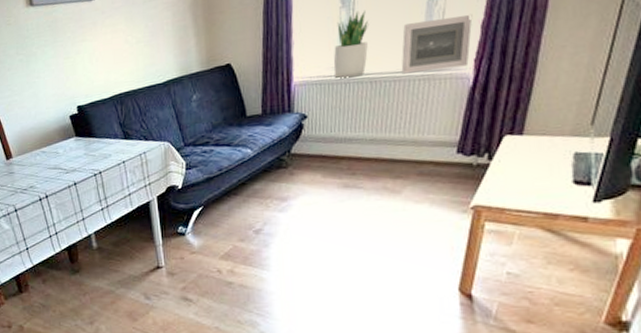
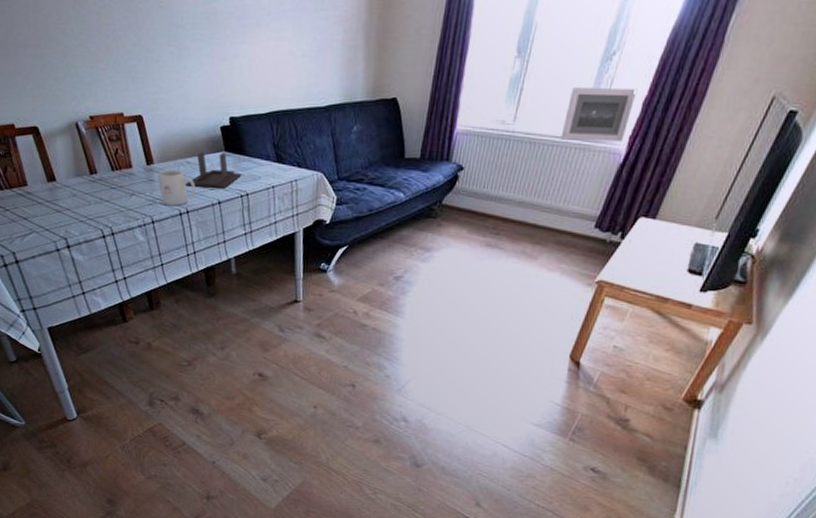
mug: none [18,160,52,194] -> present [158,170,196,206]
napkin holder: none [42,138,93,173] -> present [185,151,242,188]
planter: present [333,10,370,78] -> none [496,64,540,135]

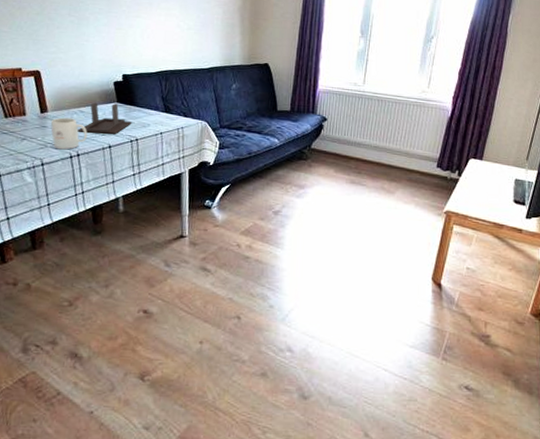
picture frame: present [560,88,638,142] -> none [401,60,453,101]

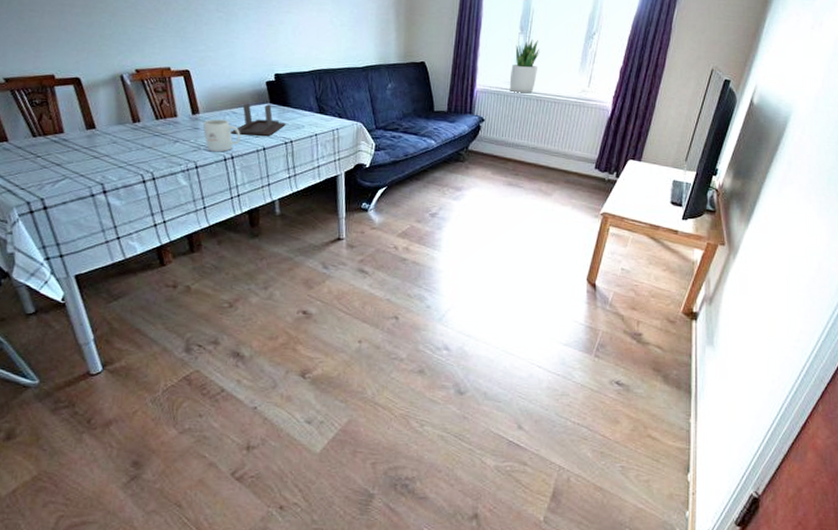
planter: none [351,42,381,94] -> present [509,39,540,94]

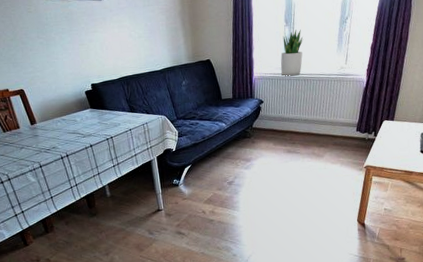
mug: present [203,119,241,152] -> none [41,126,72,153]
napkin holder: present [230,103,286,136] -> none [63,109,106,137]

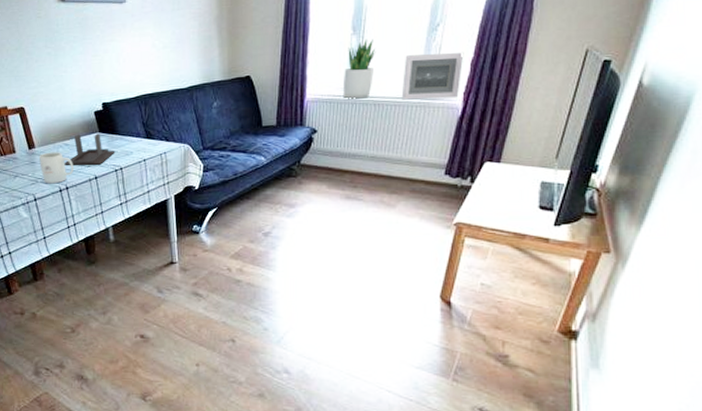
mug: none [41,126,72,153] -> present [39,152,74,184]
napkin holder: none [63,109,106,137] -> present [64,134,116,165]
picture frame: none [323,39,366,76] -> present [401,53,464,100]

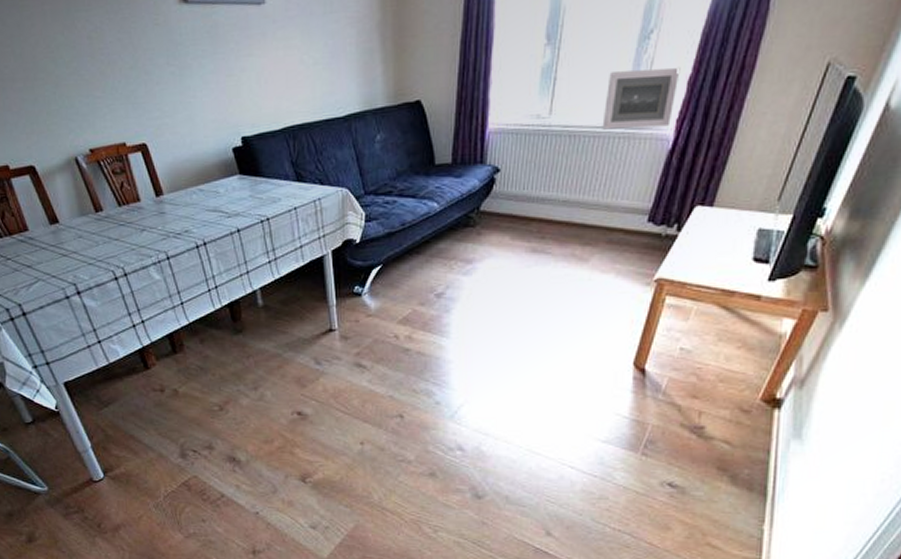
mug: present [39,152,74,184] -> none [170,199,211,239]
napkin holder: present [64,134,116,165] -> none [200,176,260,216]
planter: present [342,38,376,99] -> none [532,50,574,129]

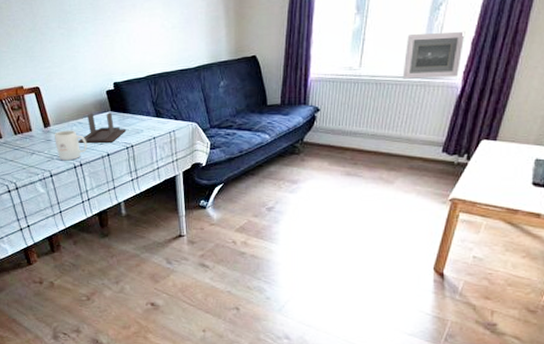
mug: none [170,199,211,239] -> present [55,130,87,161]
napkin holder: none [200,176,260,216] -> present [78,112,127,143]

